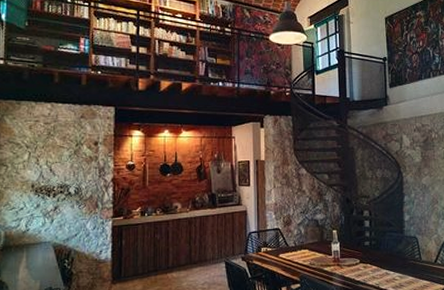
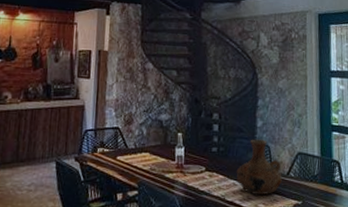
vase: none [388,232,430,283] -> present [236,139,282,196]

